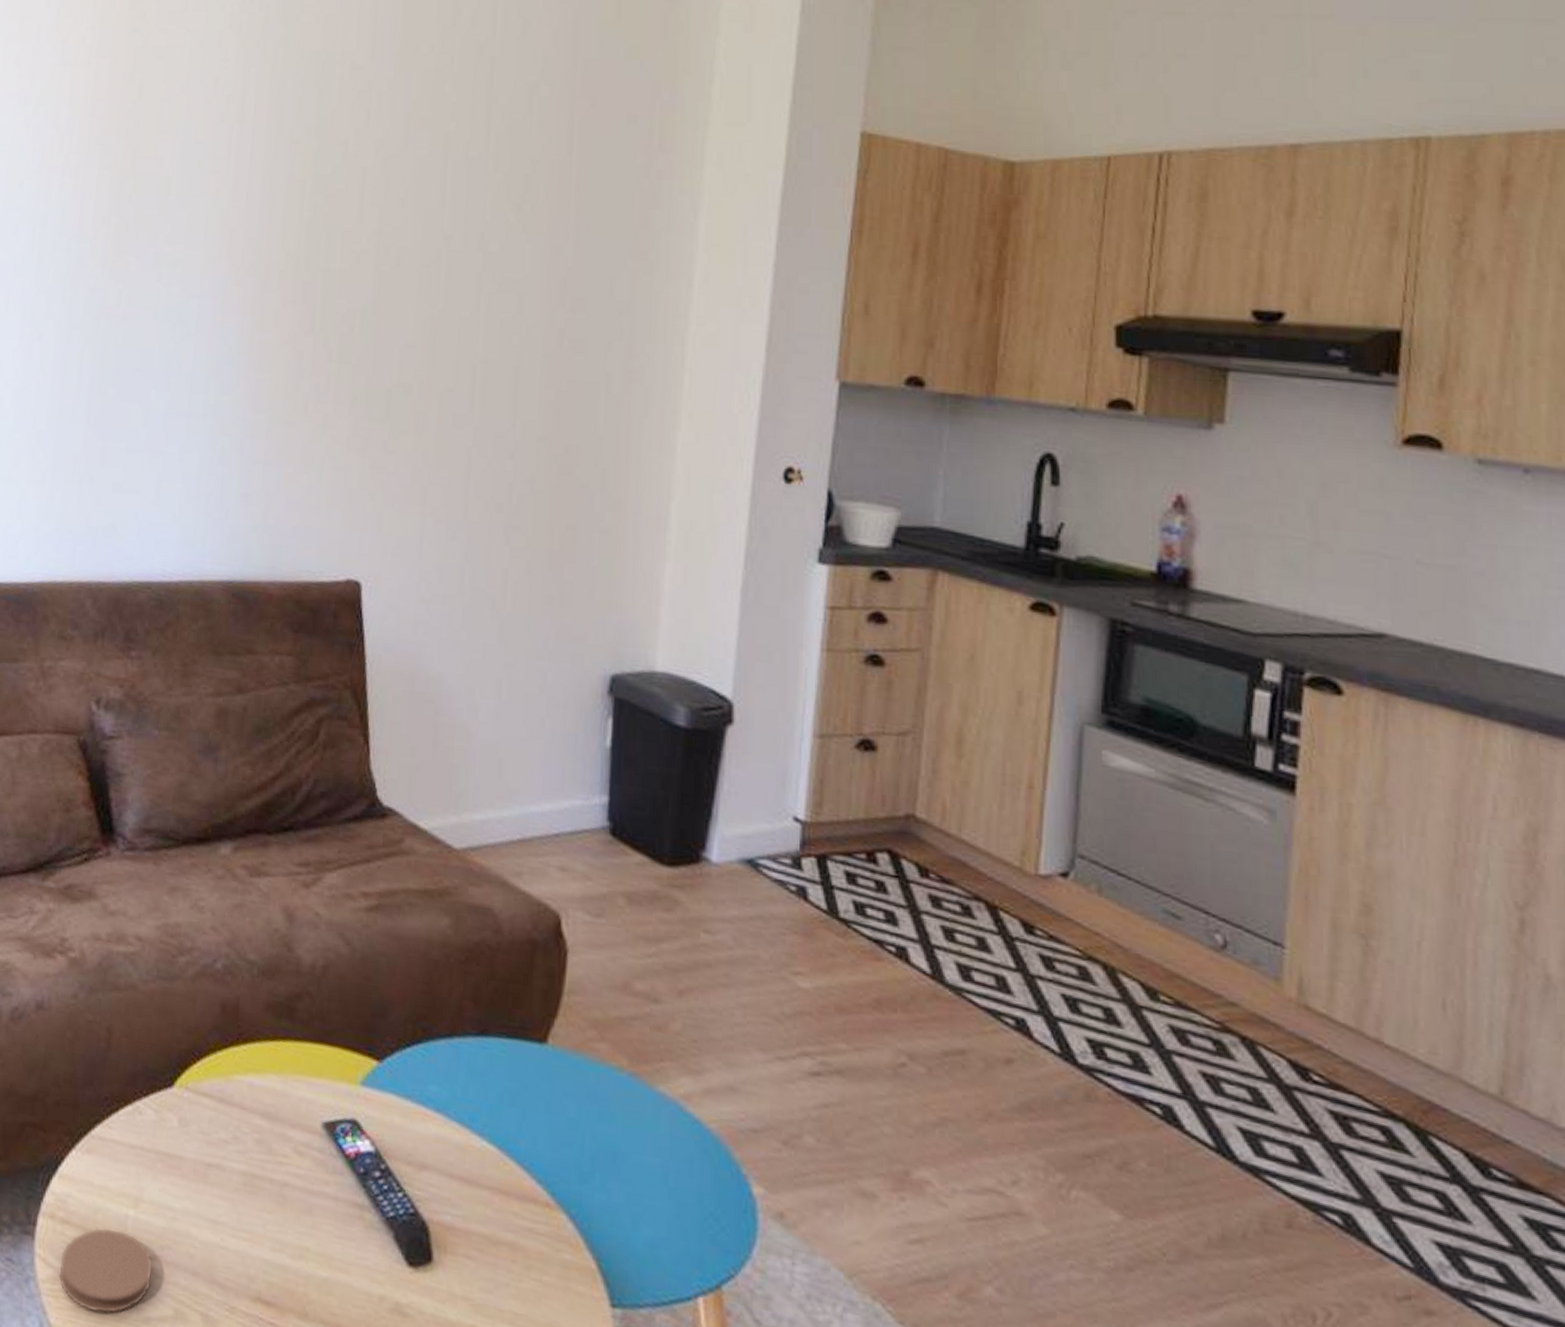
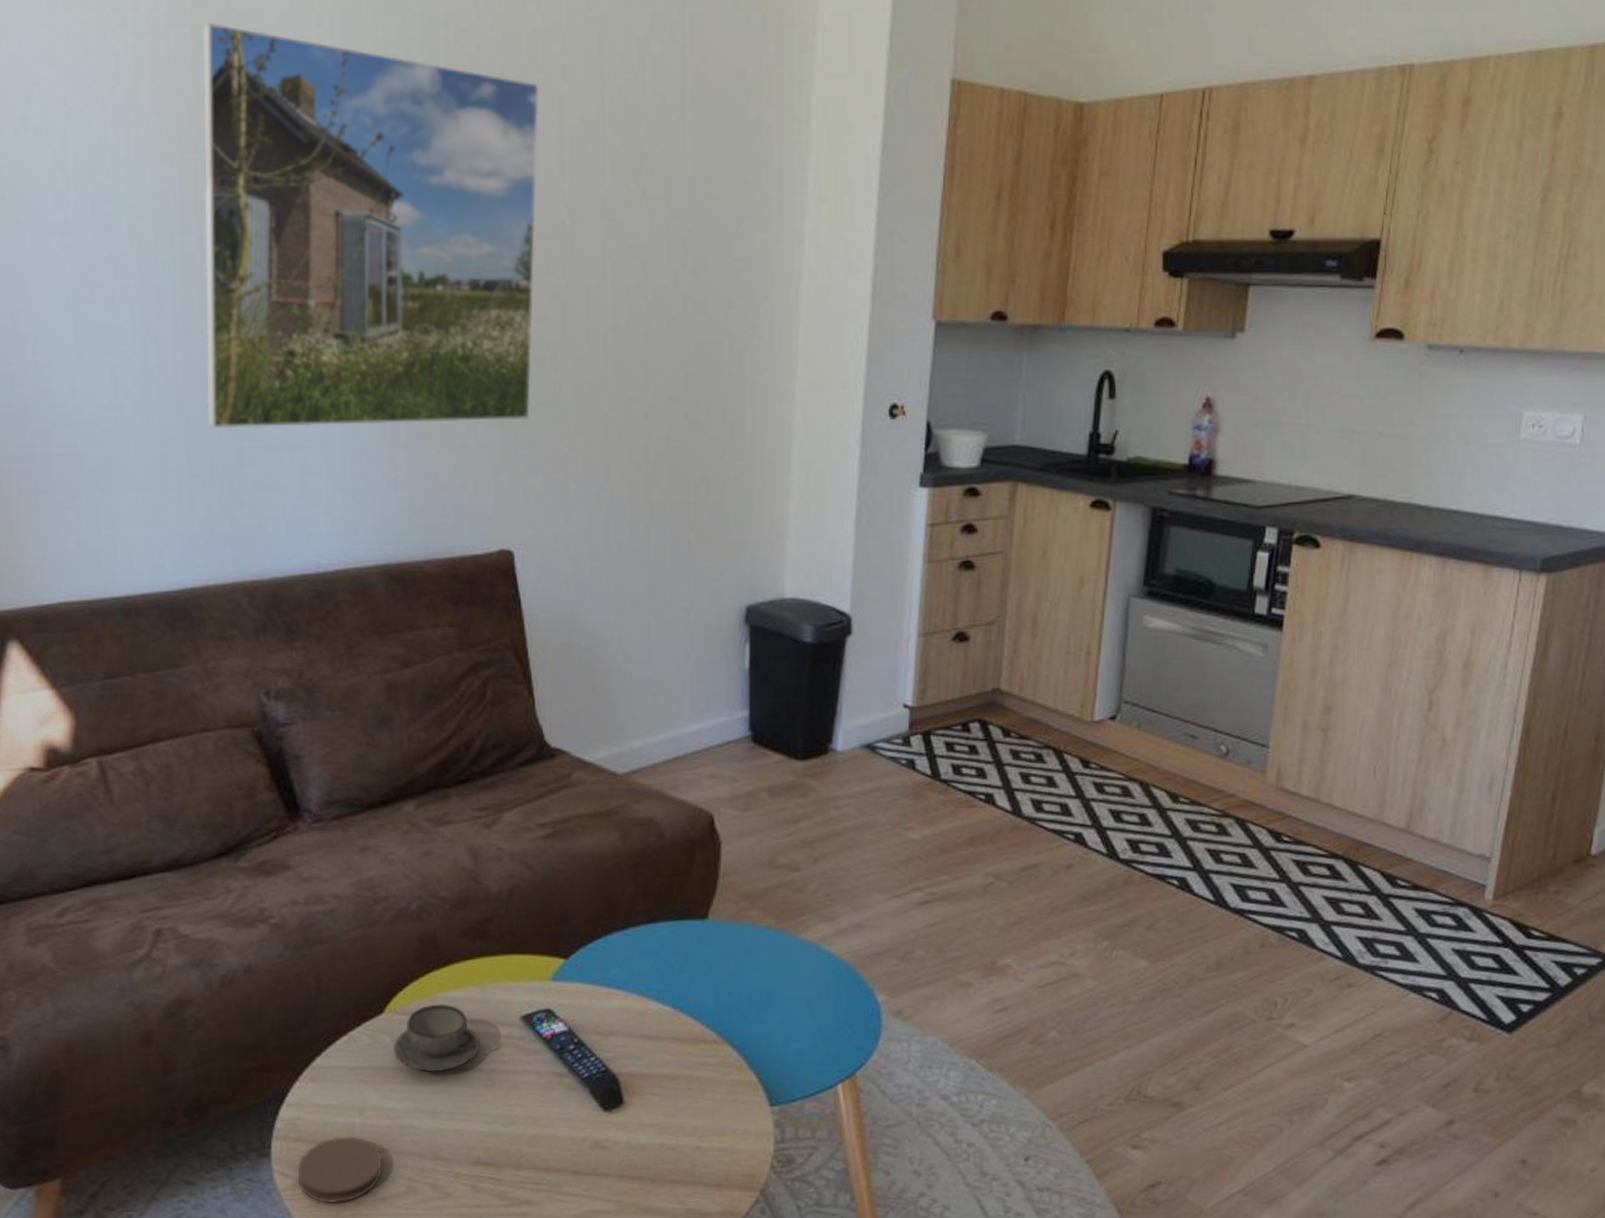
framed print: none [77,55,426,446] -> present [201,22,539,429]
teacup: none [179,1087,275,1174] -> present [394,1004,481,1073]

